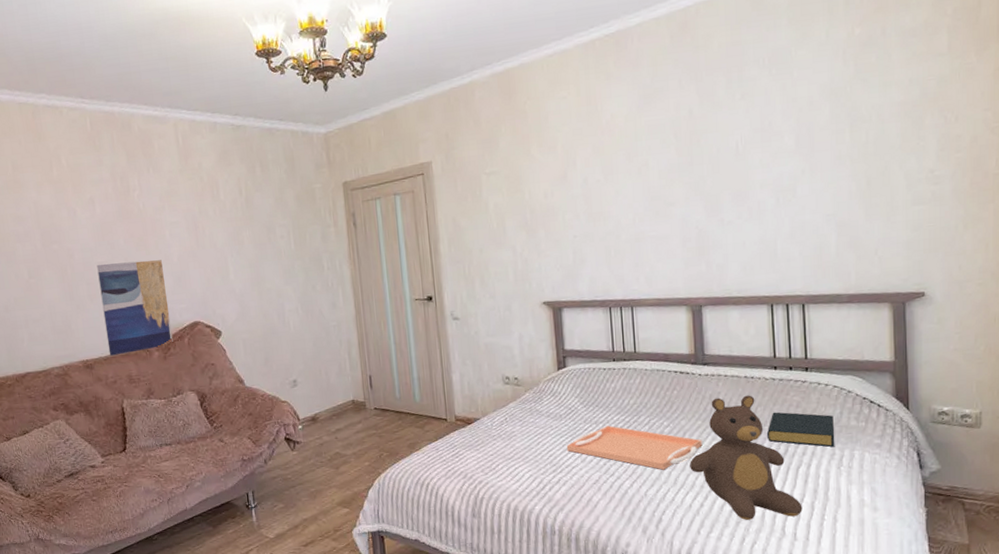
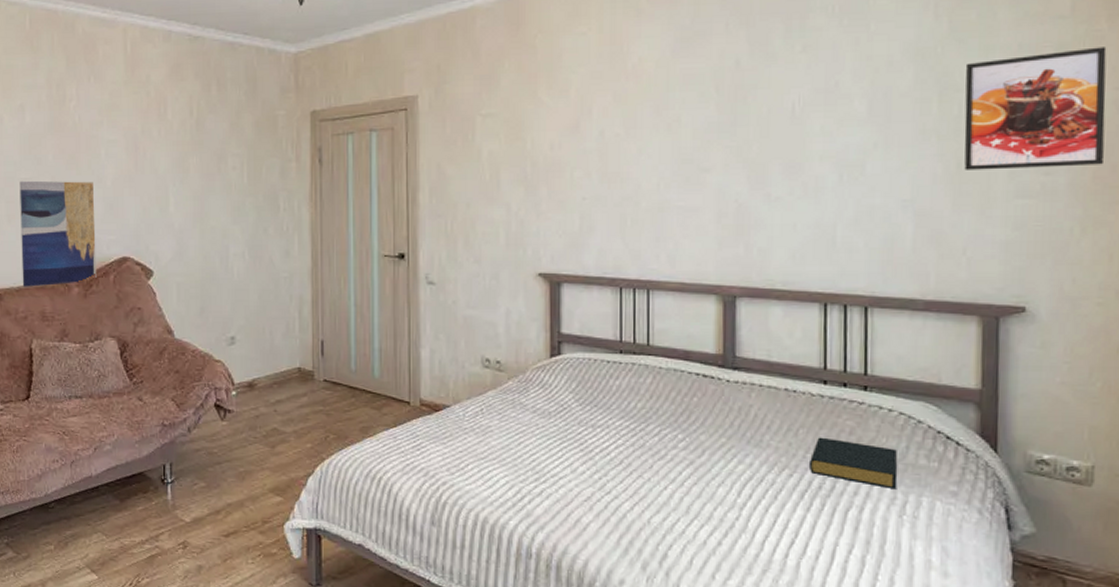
serving tray: present [566,425,703,470] -> none [553,431,726,494]
teddy bear: present [690,395,803,520] -> none [707,411,850,572]
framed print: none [869,76,978,186] -> present [964,47,1107,170]

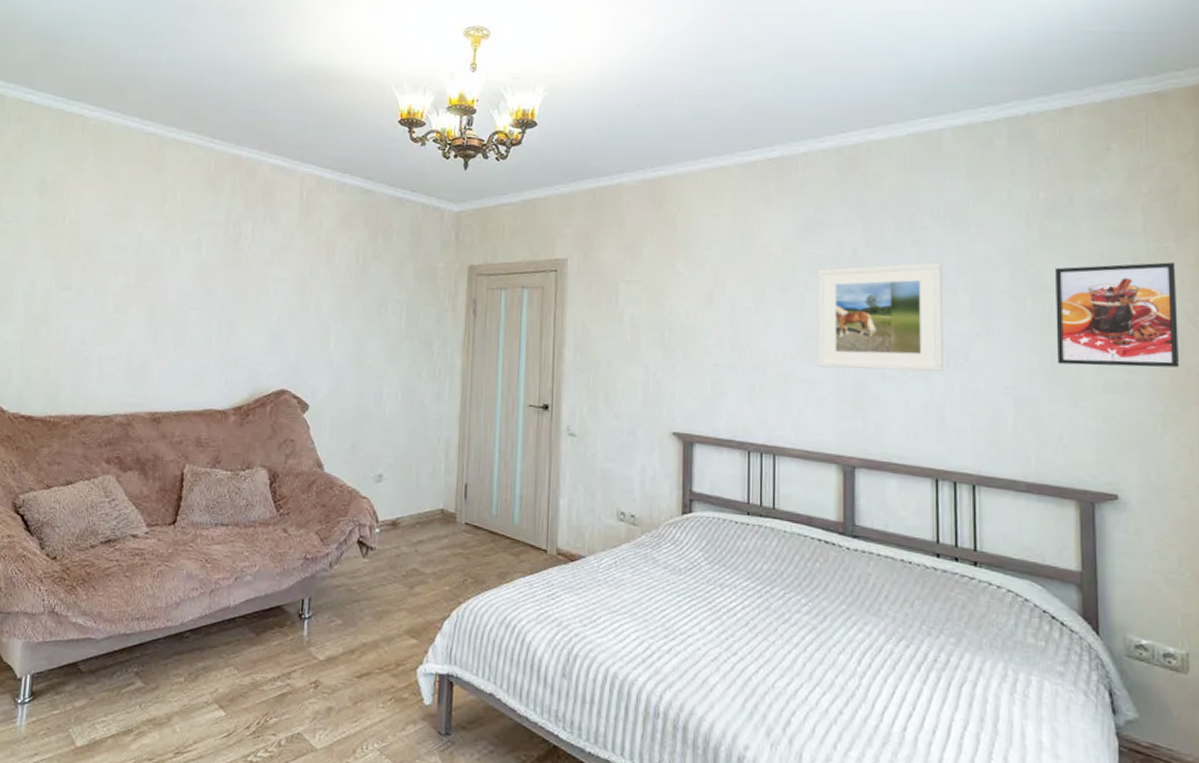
wall art: present [19,180,97,287] -> none [181,310,259,413]
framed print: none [694,67,837,193] -> present [817,262,943,372]
hardback book: present [810,437,898,490] -> none [925,609,1008,667]

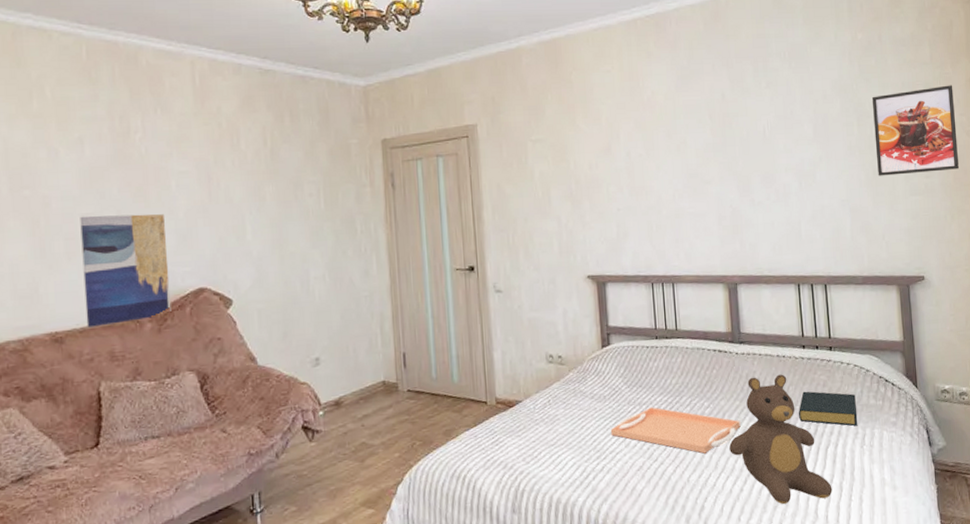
wall art: none [181,310,259,413] -> present [80,214,171,327]
serving tray: none [683,591,846,659] -> present [610,407,741,454]
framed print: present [817,262,943,372] -> none [695,99,797,201]
teddy bear: none [829,580,965,748] -> present [729,374,832,504]
hardback book: none [925,609,1008,667] -> present [799,391,858,426]

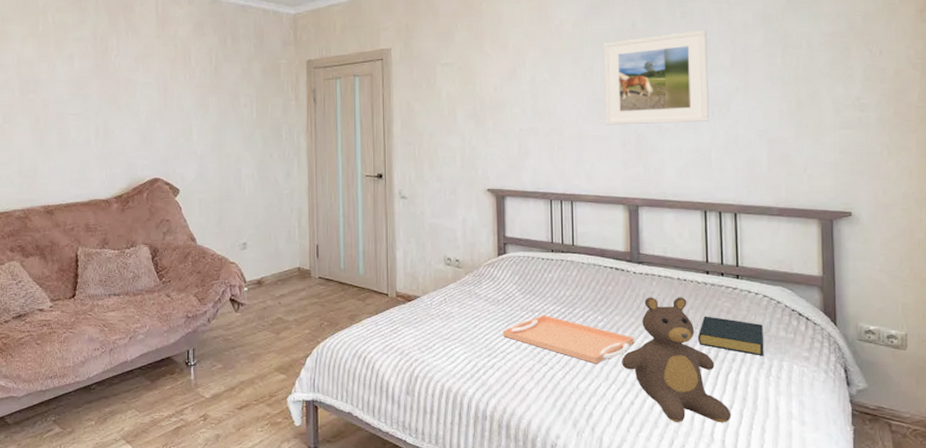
wall art: present [80,214,171,327] -> none [69,115,132,204]
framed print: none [695,99,797,201] -> present [603,29,709,125]
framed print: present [871,85,959,176] -> none [799,16,901,108]

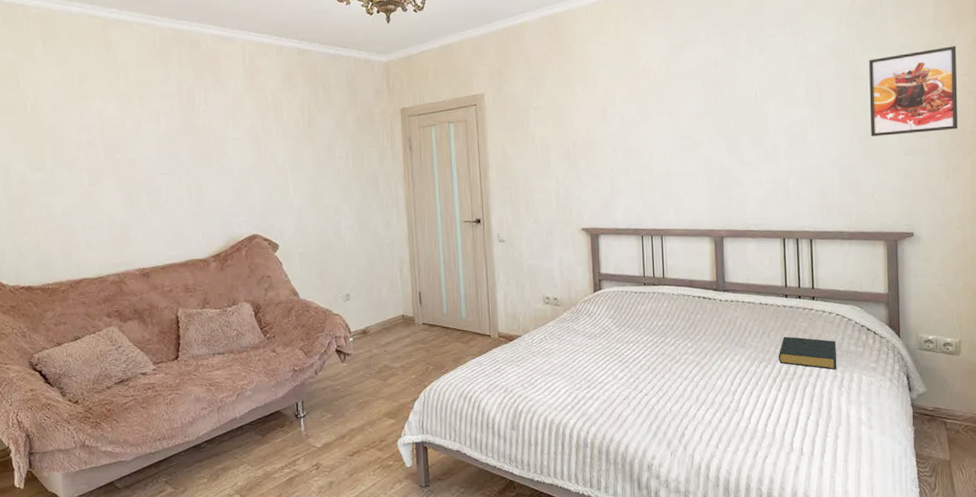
serving tray: present [502,315,635,364] -> none [600,345,722,388]
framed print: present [603,29,709,125] -> none [688,64,787,161]
teddy bear: present [622,297,731,423] -> none [710,320,808,436]
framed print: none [799,16,901,108] -> present [868,46,958,137]

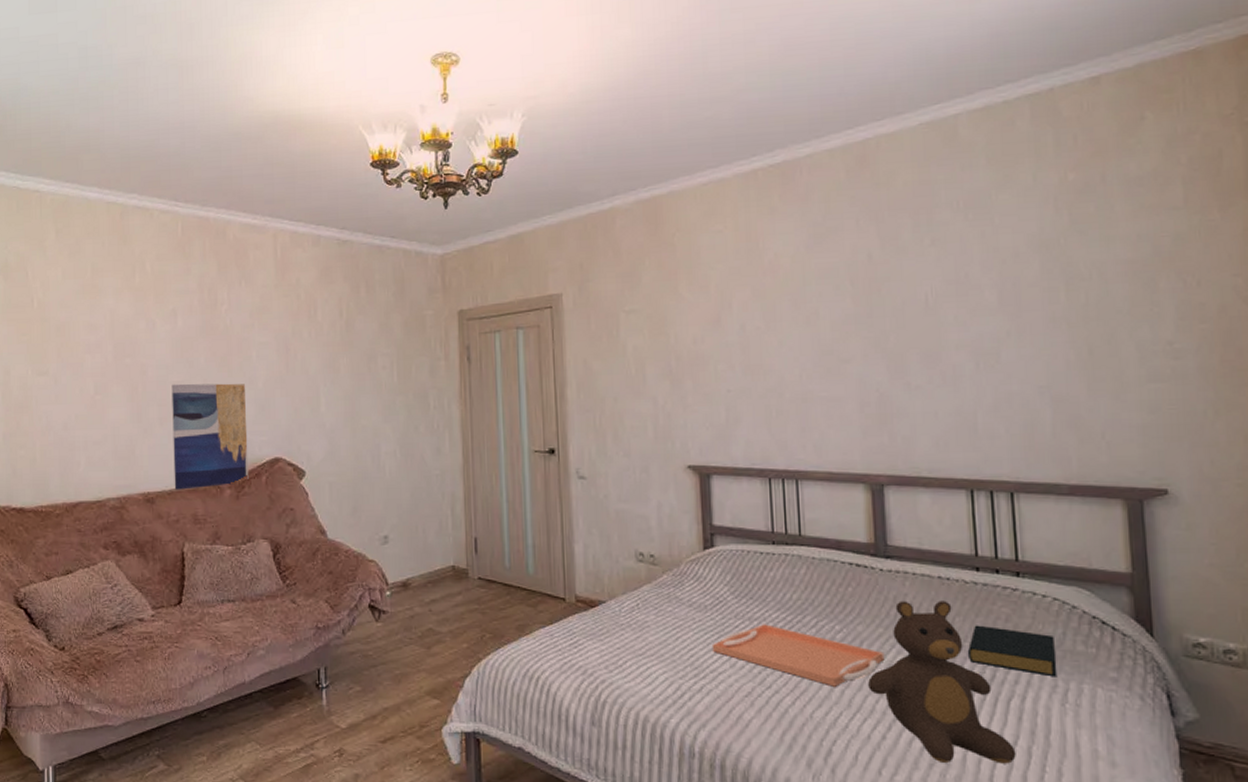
wall art: none [159,173,231,265] -> present [171,383,249,490]
serving tray: none [600,345,722,388] -> present [711,624,885,687]
teddy bear: none [710,320,808,436] -> present [868,601,1016,764]
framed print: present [868,46,958,137] -> none [1088,235,1229,356]

